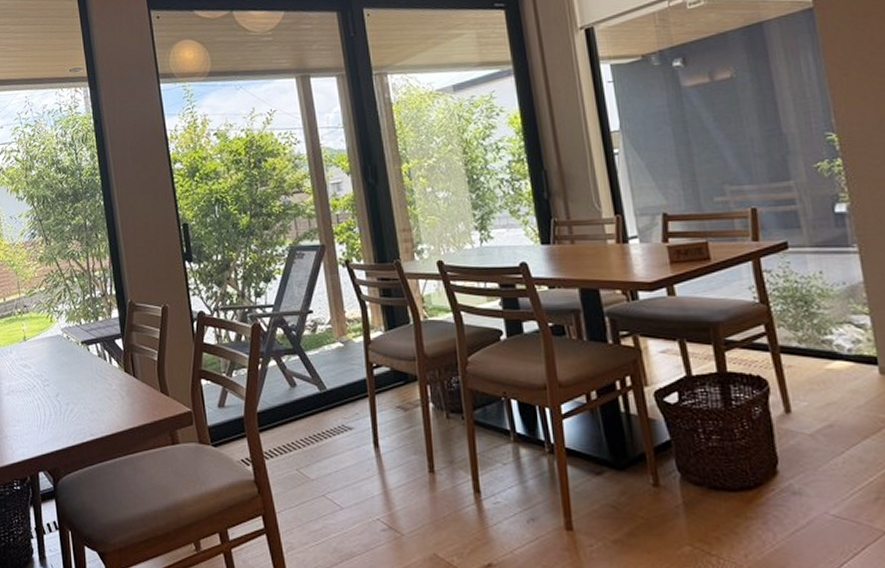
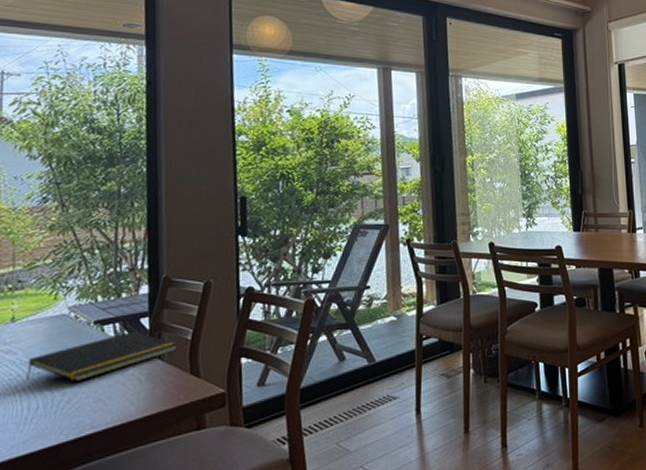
notepad: none [39,350,148,394] -> present [25,330,178,382]

